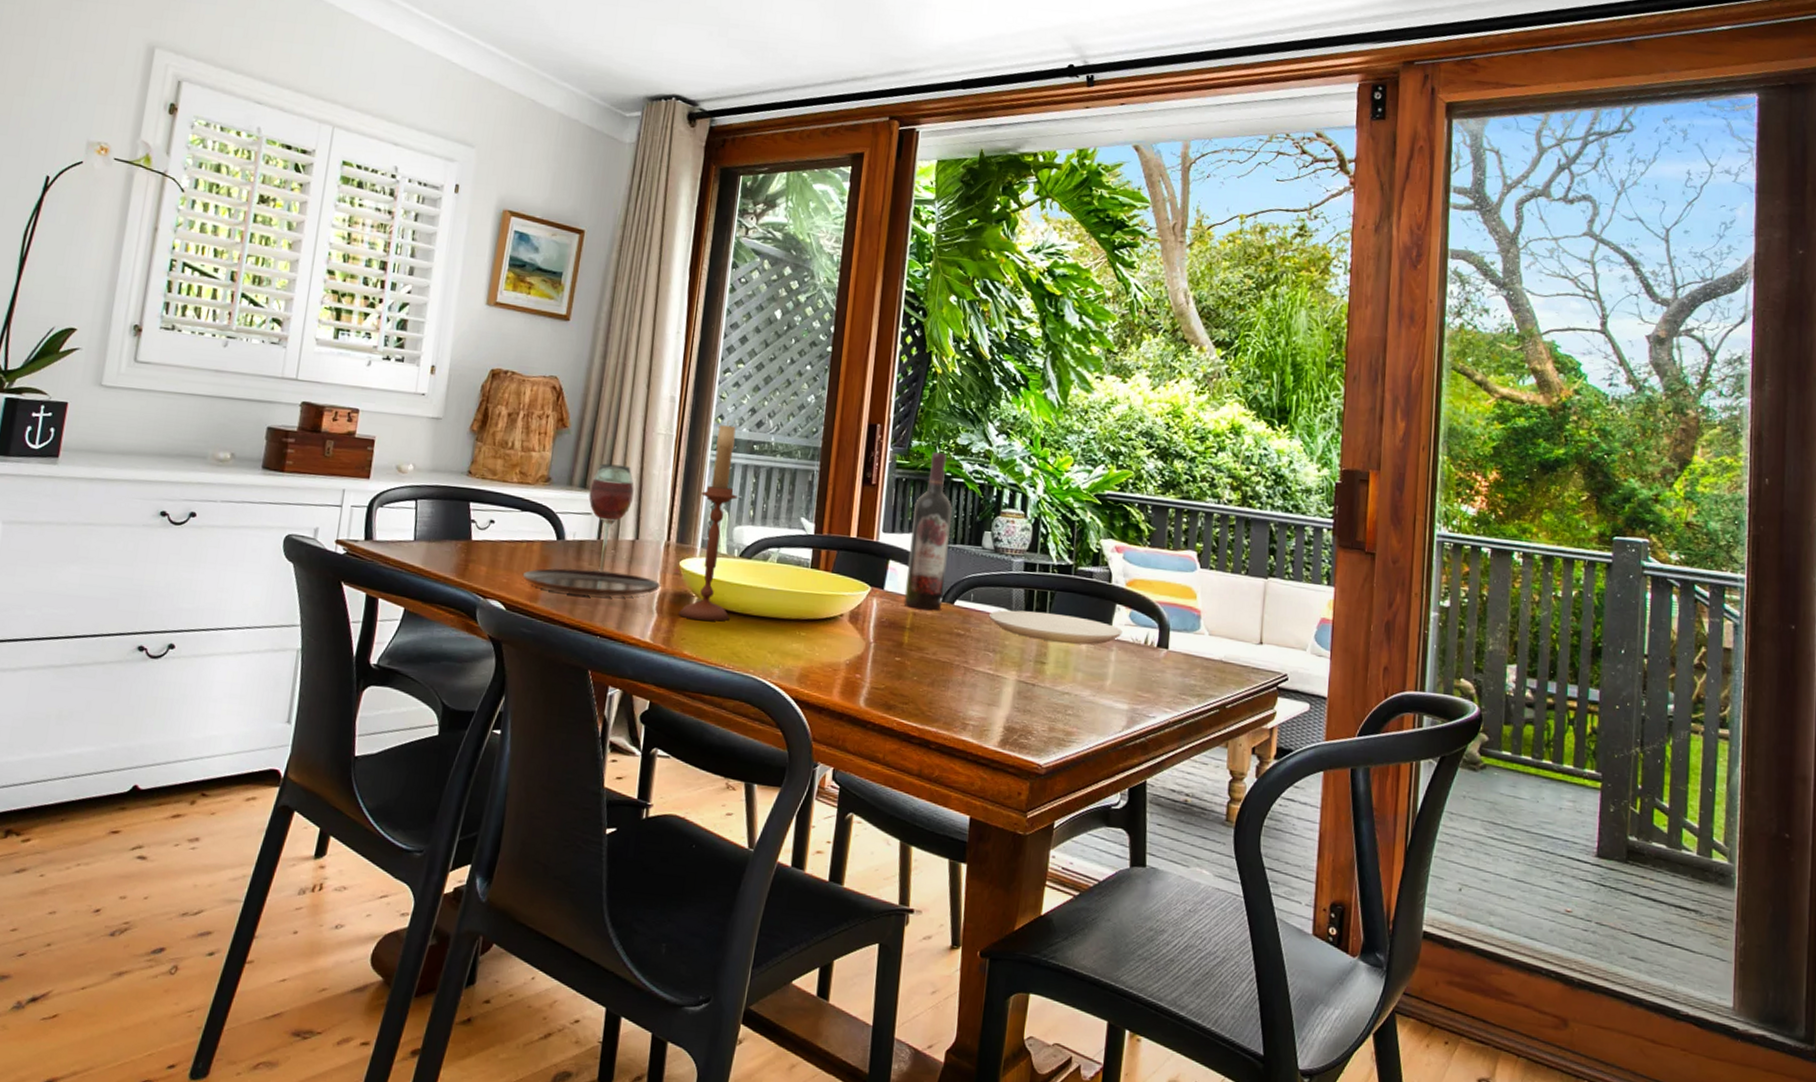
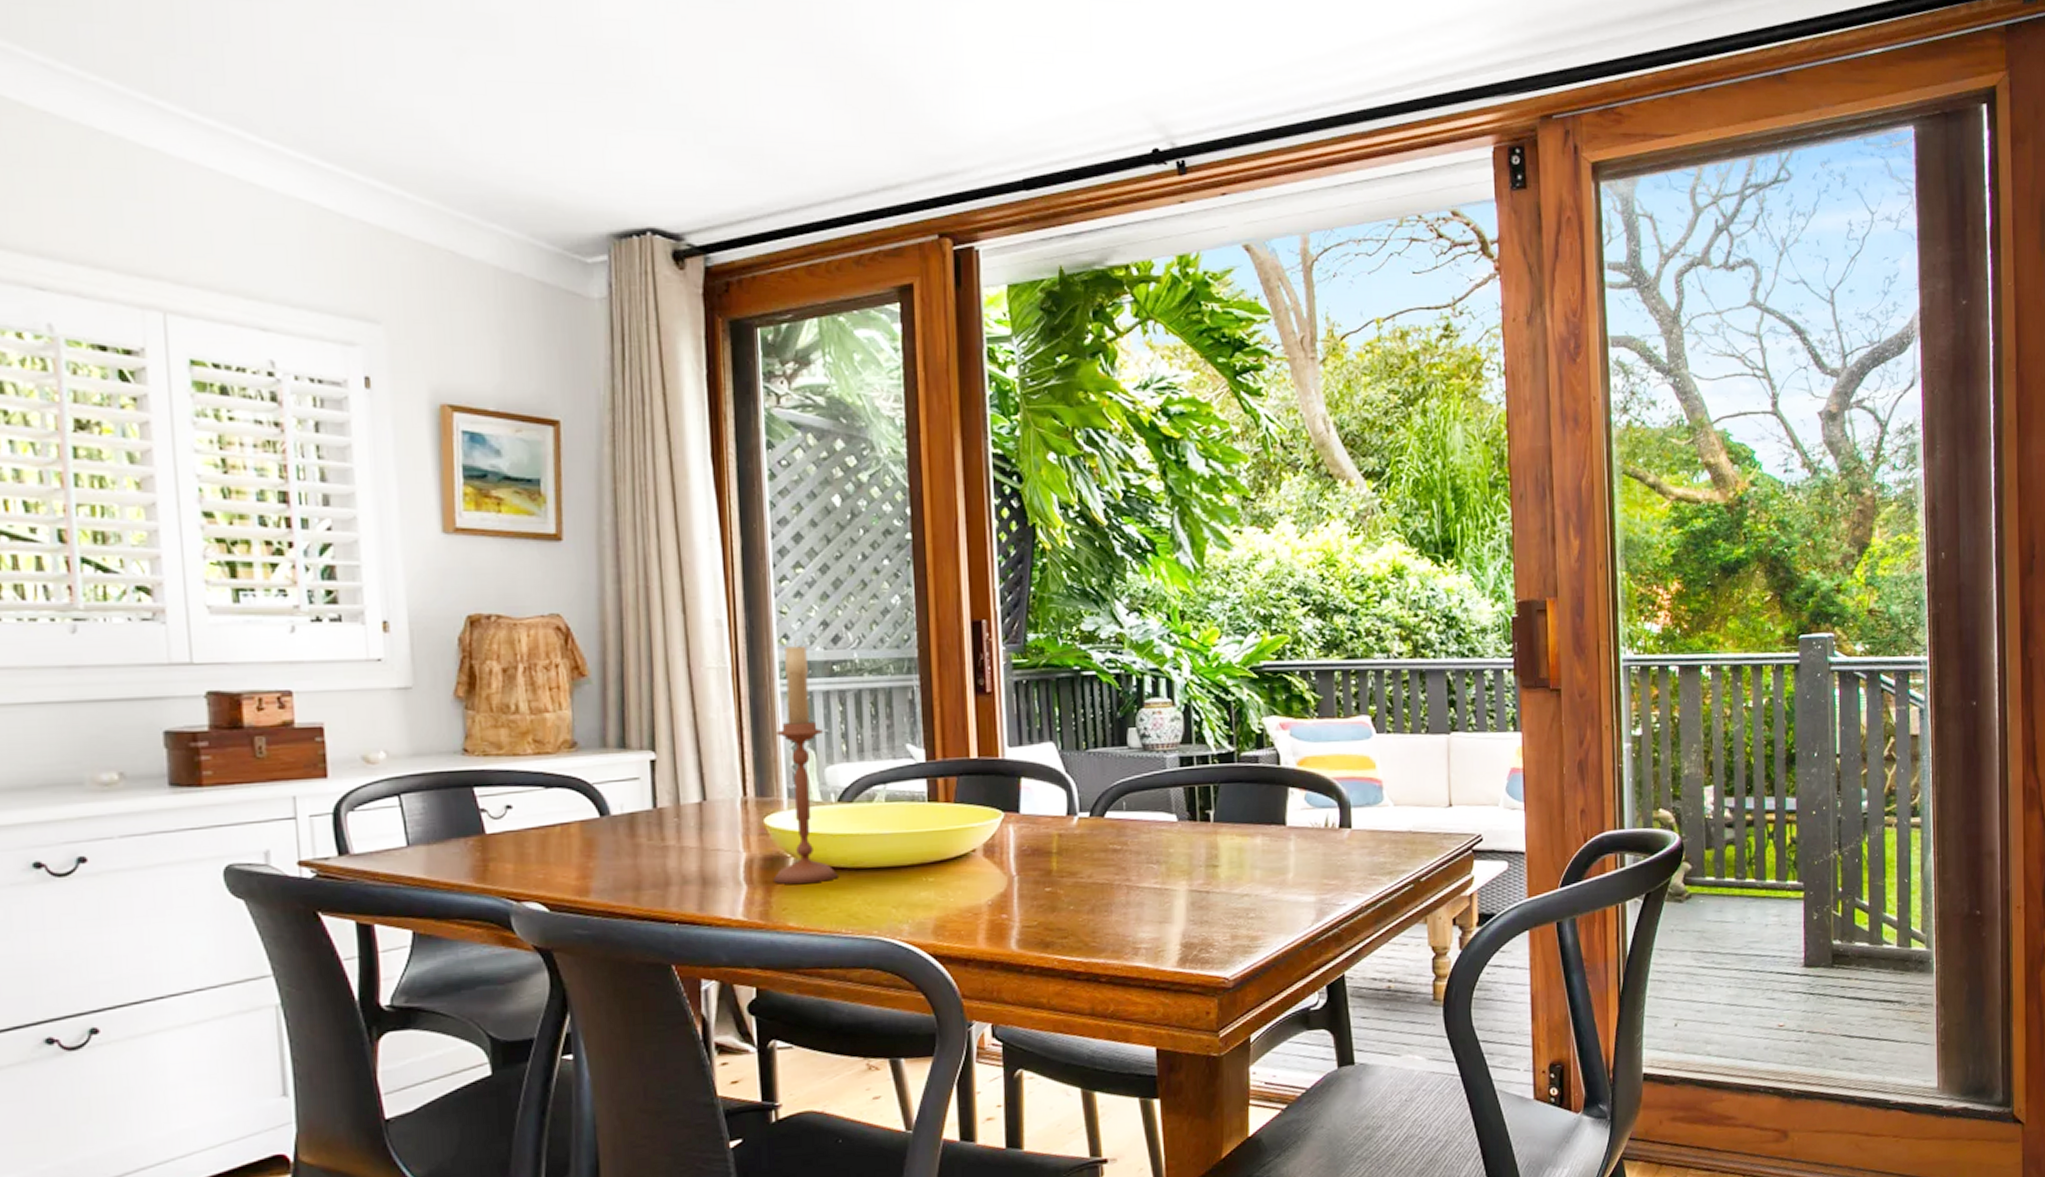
plate: present [522,568,661,597] -> none [563,843,745,880]
wineglass: present [589,463,635,573] -> none [631,713,690,848]
wine bottle: present [903,452,952,610] -> none [1041,644,1091,829]
plate: present [988,610,1123,645] -> none [1146,808,1299,842]

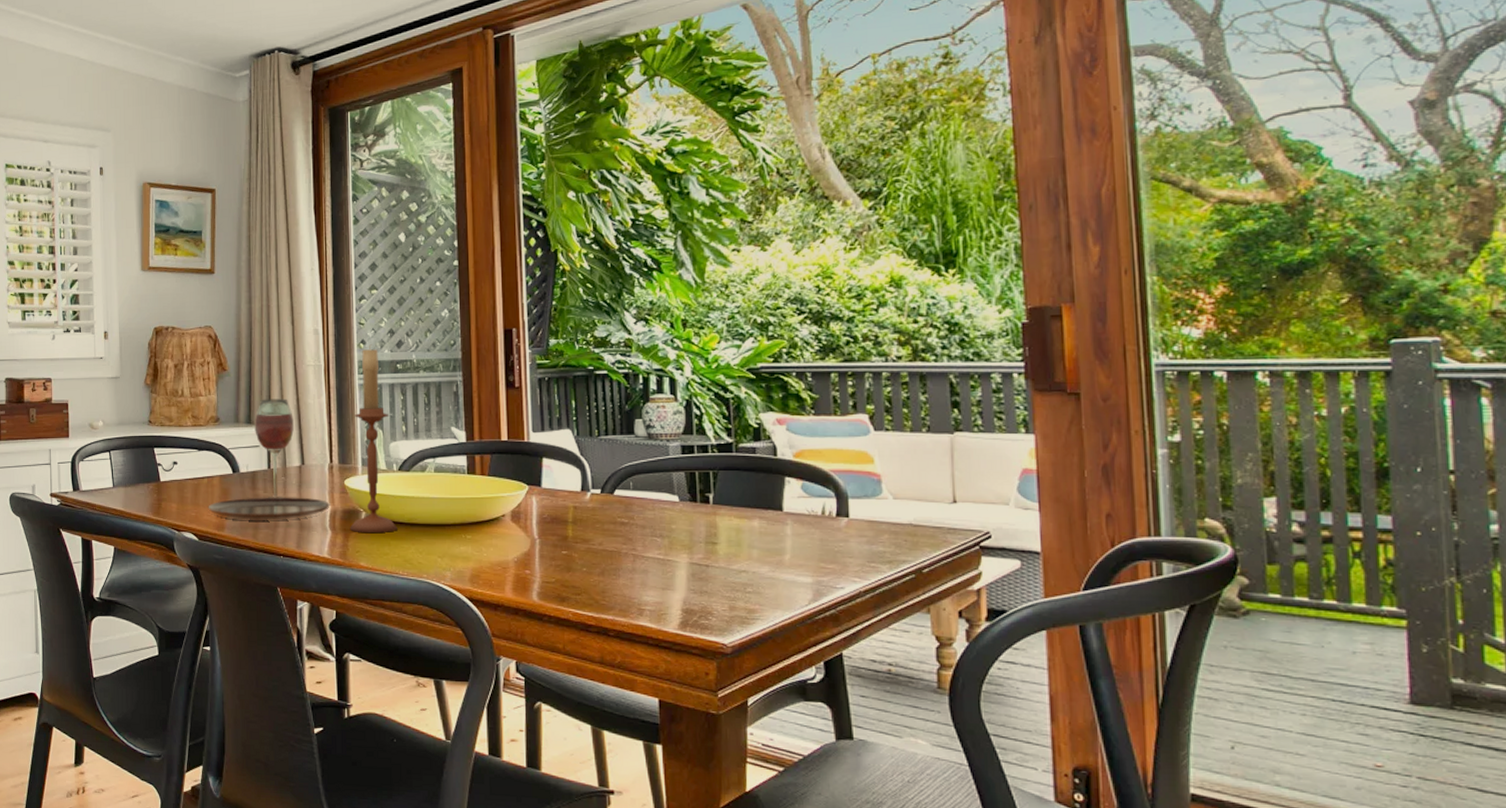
plate: none [563,843,745,880] -> present [208,497,330,520]
wineglass: none [631,713,690,848] -> present [254,398,294,498]

